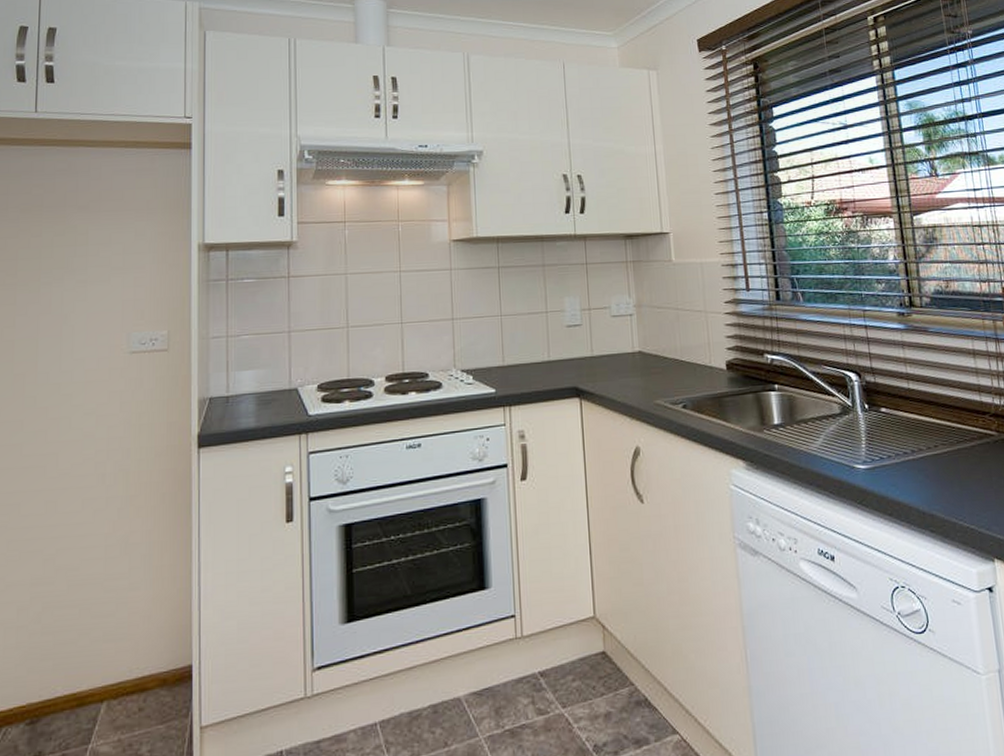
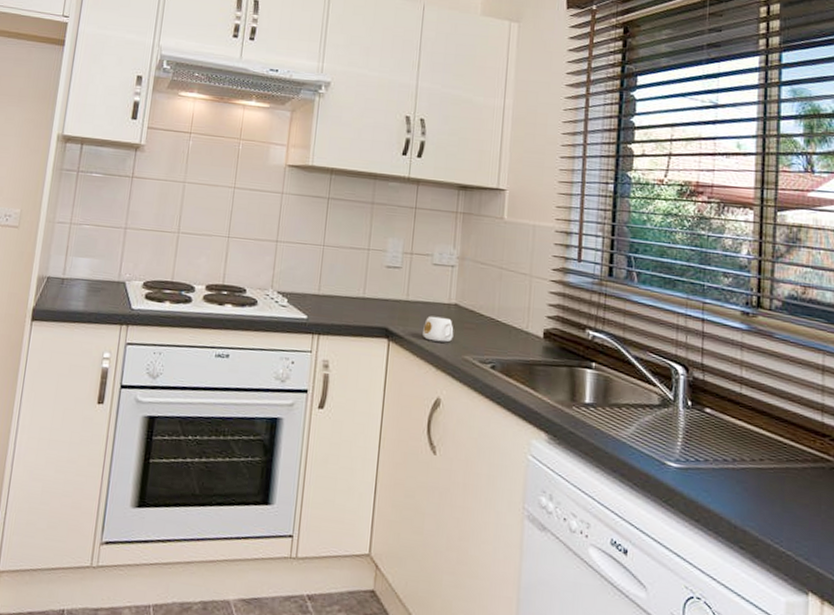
mug: none [612,366,642,392] -> present [423,316,454,343]

